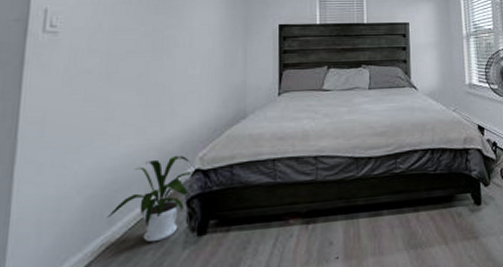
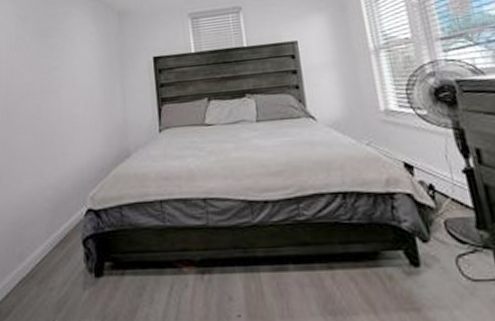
house plant: present [107,156,194,243] -> none [18,195,87,280]

